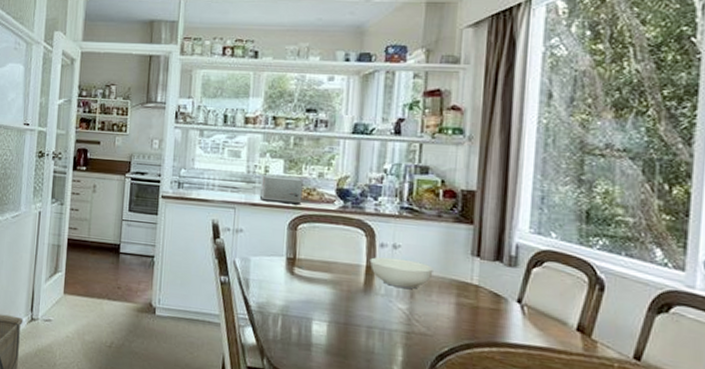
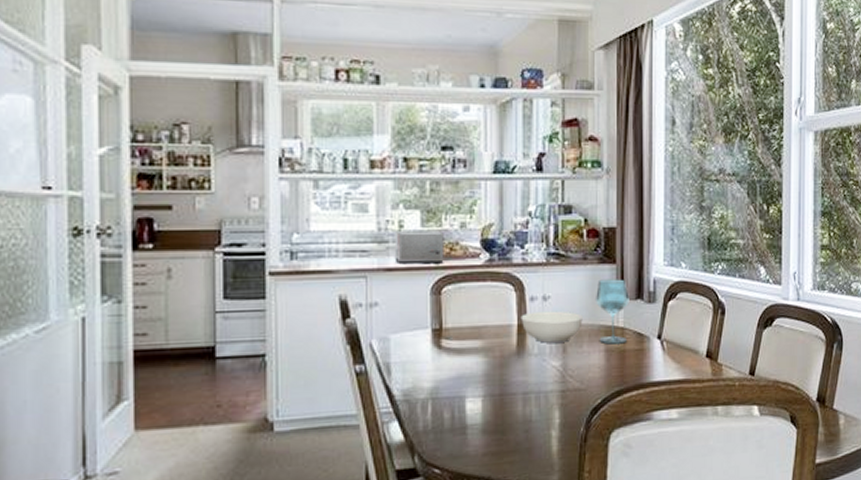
wine glass: none [447,237,487,301] -> present [594,279,629,345]

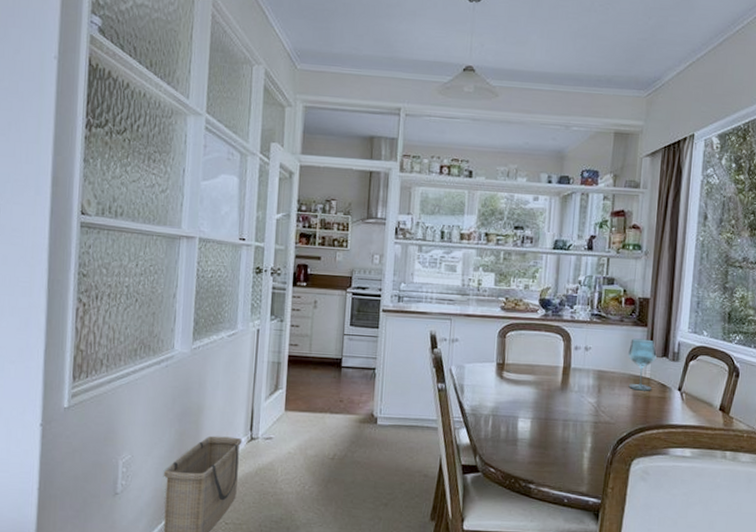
toaster: present [394,231,444,265] -> none [473,287,512,315]
bowl: present [520,310,583,343] -> none [566,358,616,385]

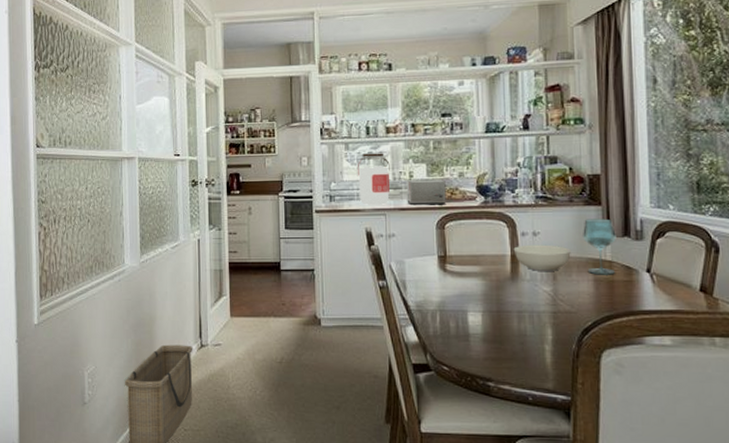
jar: none [427,257,461,310] -> present [357,153,390,205]
toaster: none [473,287,512,315] -> present [406,179,446,206]
bowl: none [566,358,616,385] -> present [513,244,571,271]

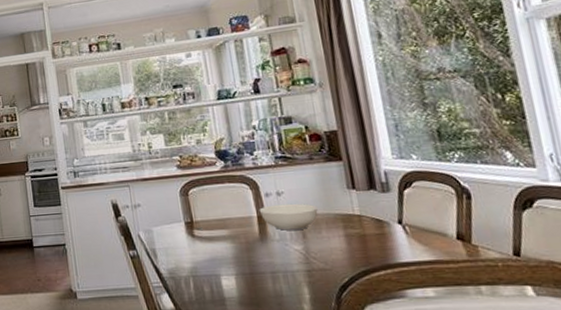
jar: present [357,153,390,205] -> none [97,127,131,178]
toaster: present [406,179,446,206] -> none [145,148,187,175]
wine glass: present [581,219,616,275] -> none [326,173,365,230]

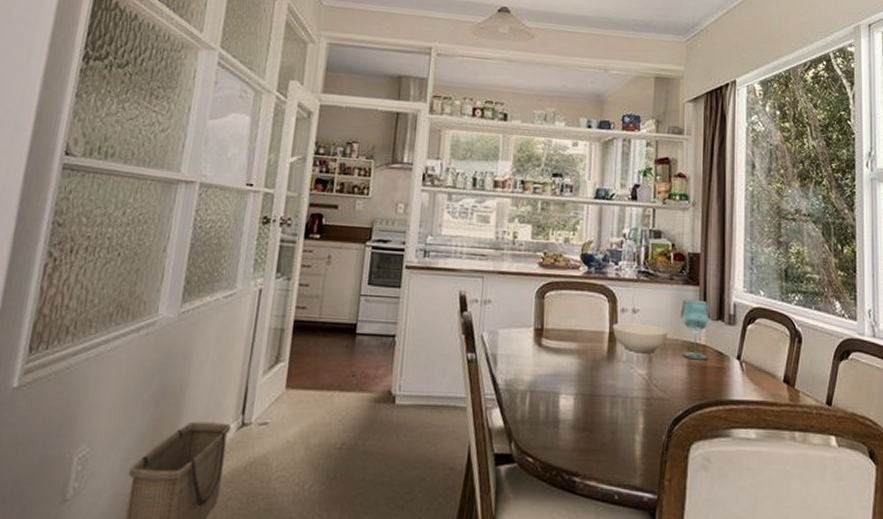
wine glass: none [326,173,365,230] -> present [679,299,711,361]

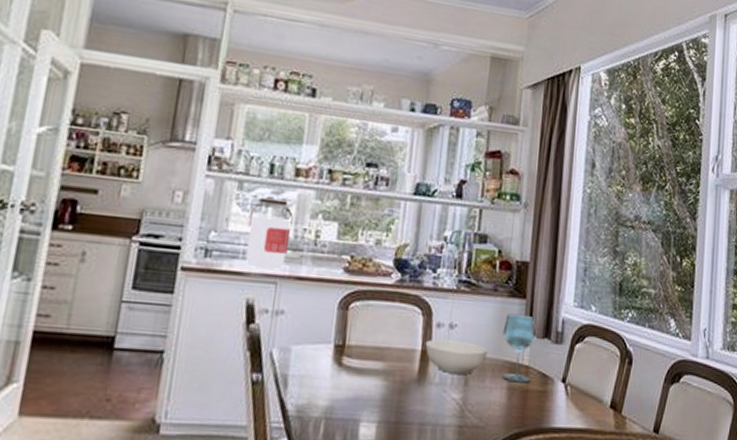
jar: none [457,207,494,266] -> present [246,198,294,270]

